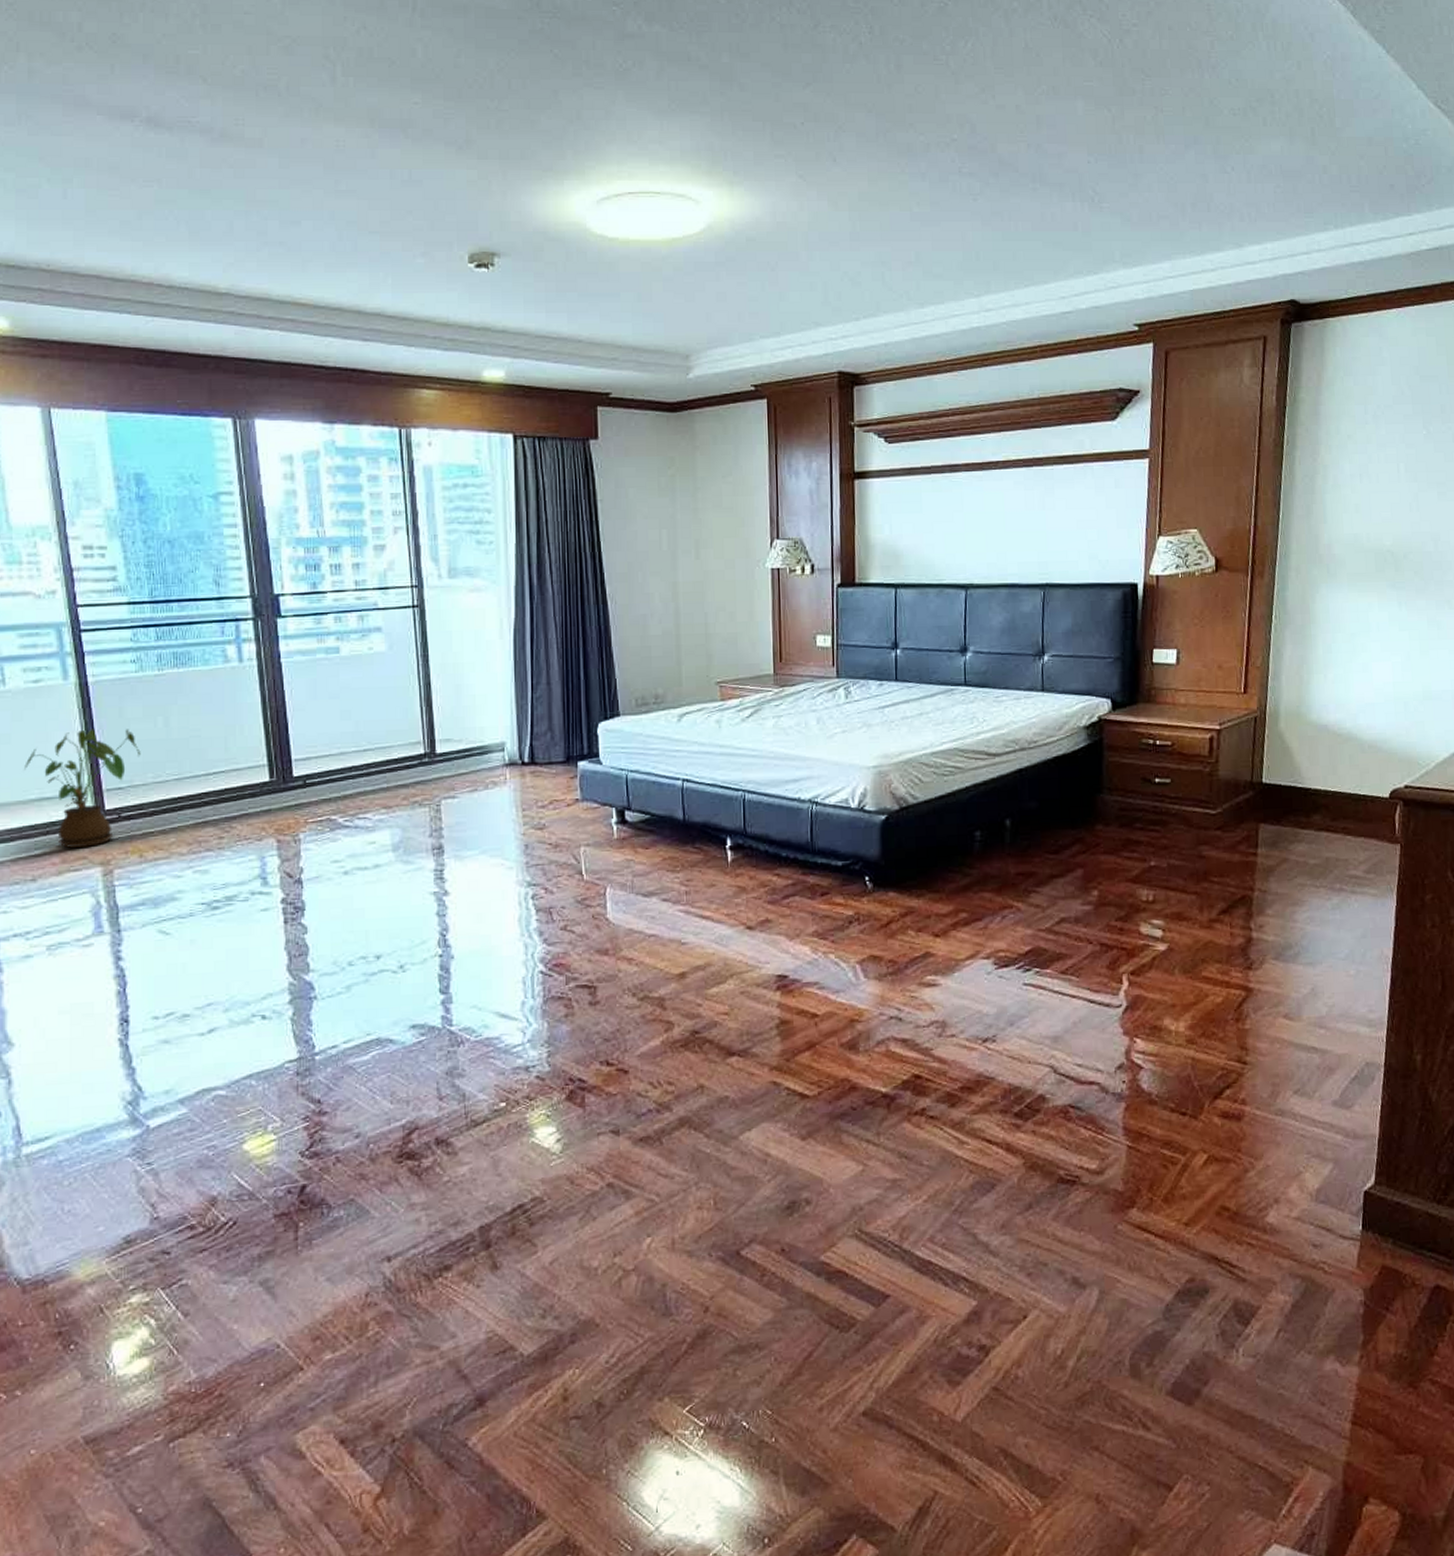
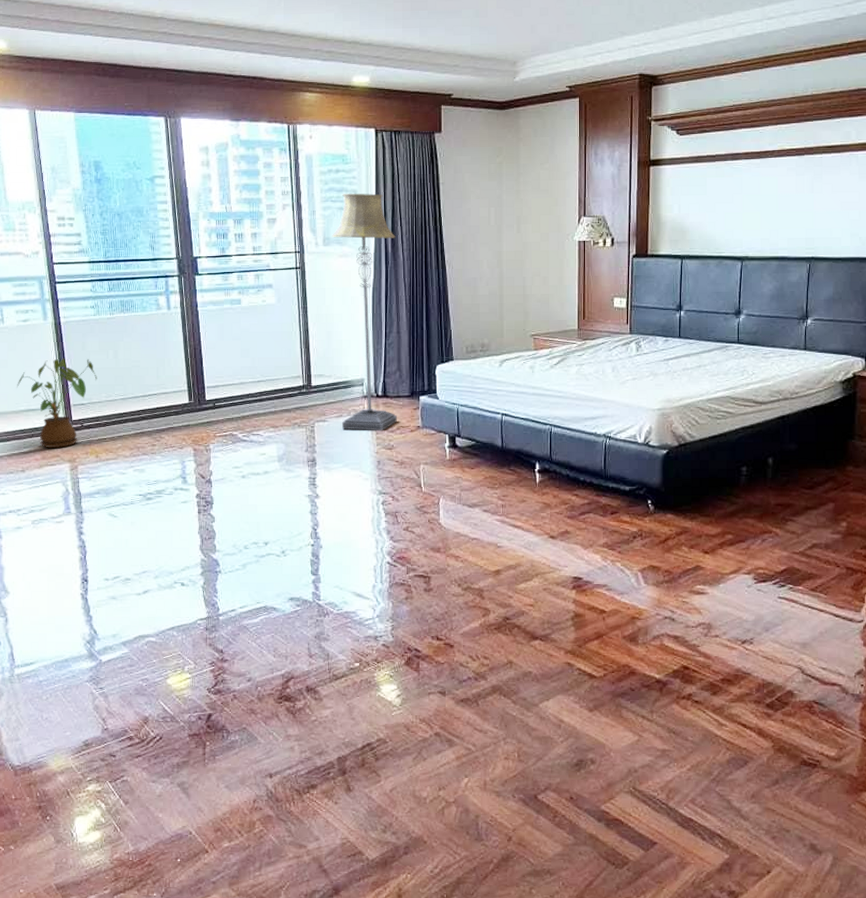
floor lamp: none [459,512,550,808] -> present [332,193,398,431]

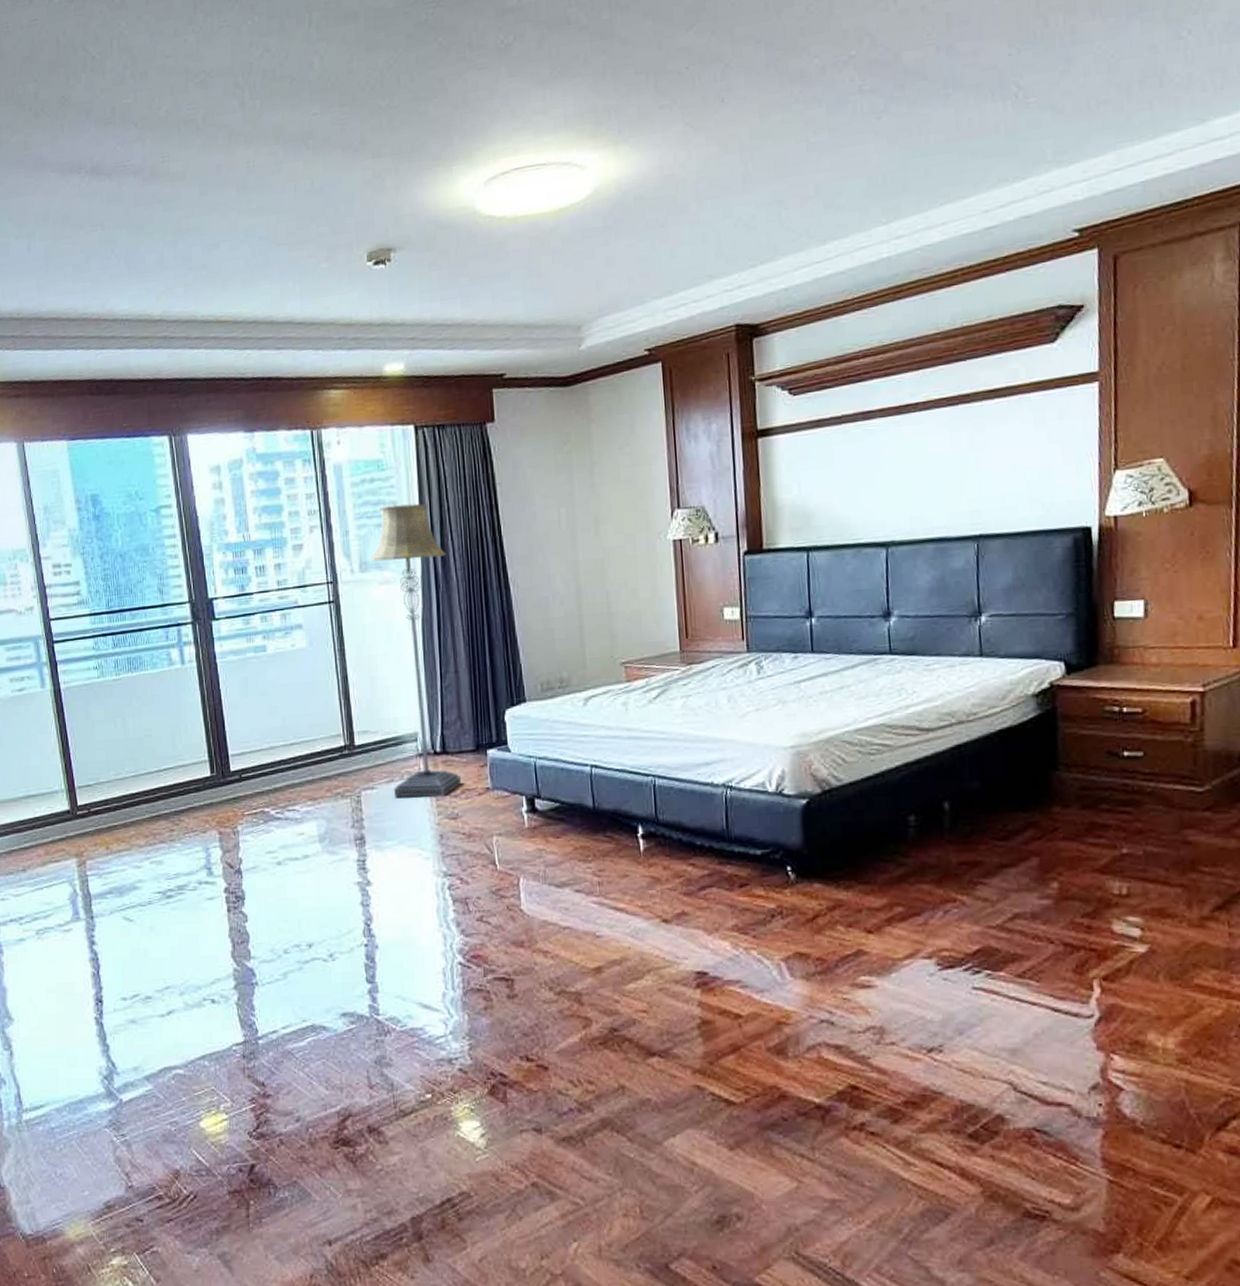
house plant: present [17,358,97,448] -> none [14,730,104,841]

